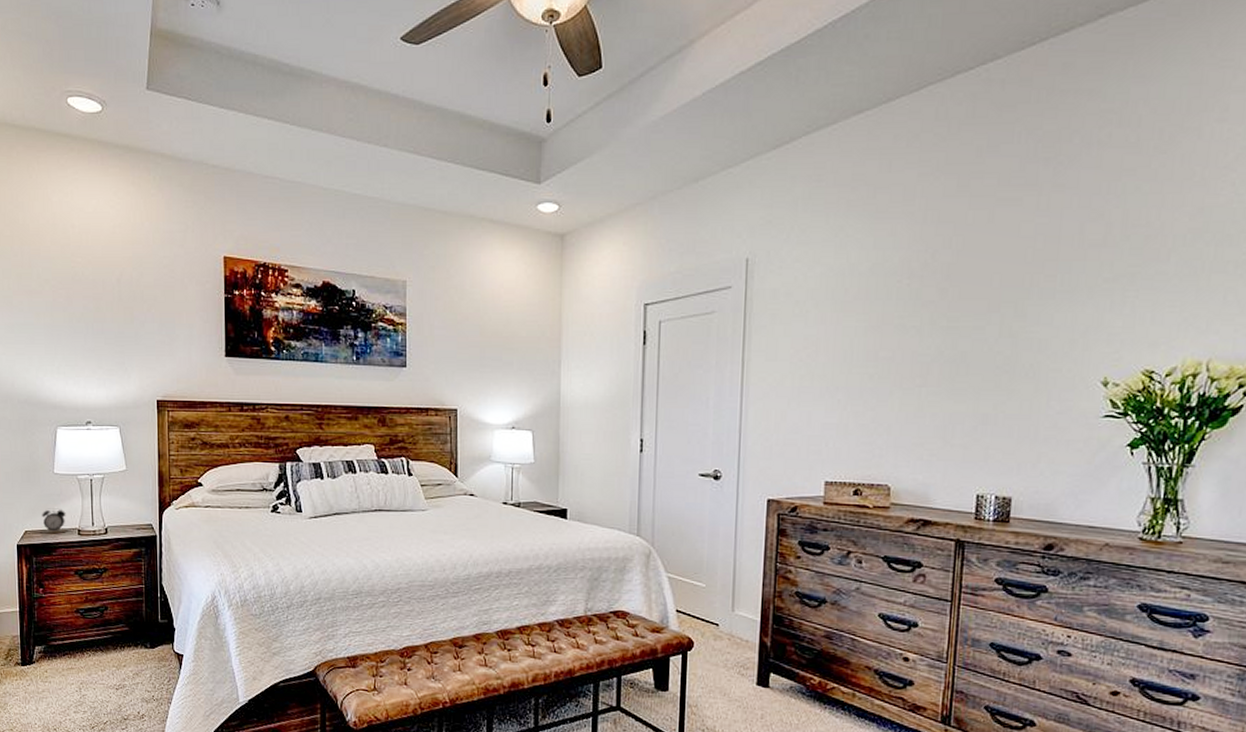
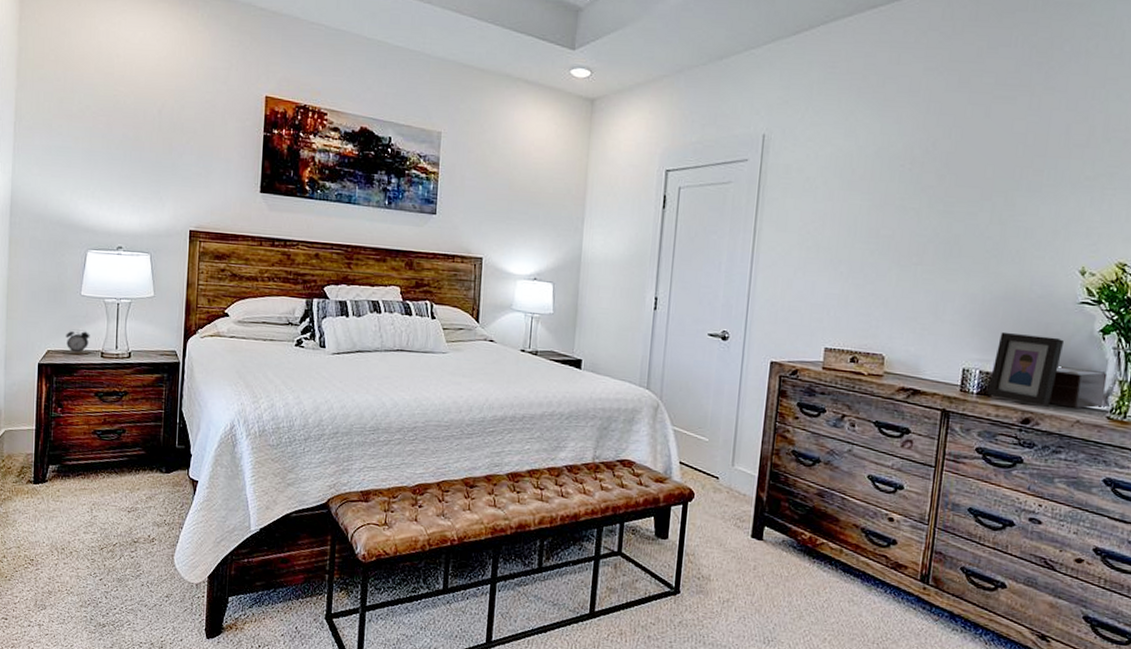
picture frame: none [1004,452,1088,531] -> present [987,331,1065,407]
jewelry box: none [1074,486,1137,532] -> present [1049,366,1106,409]

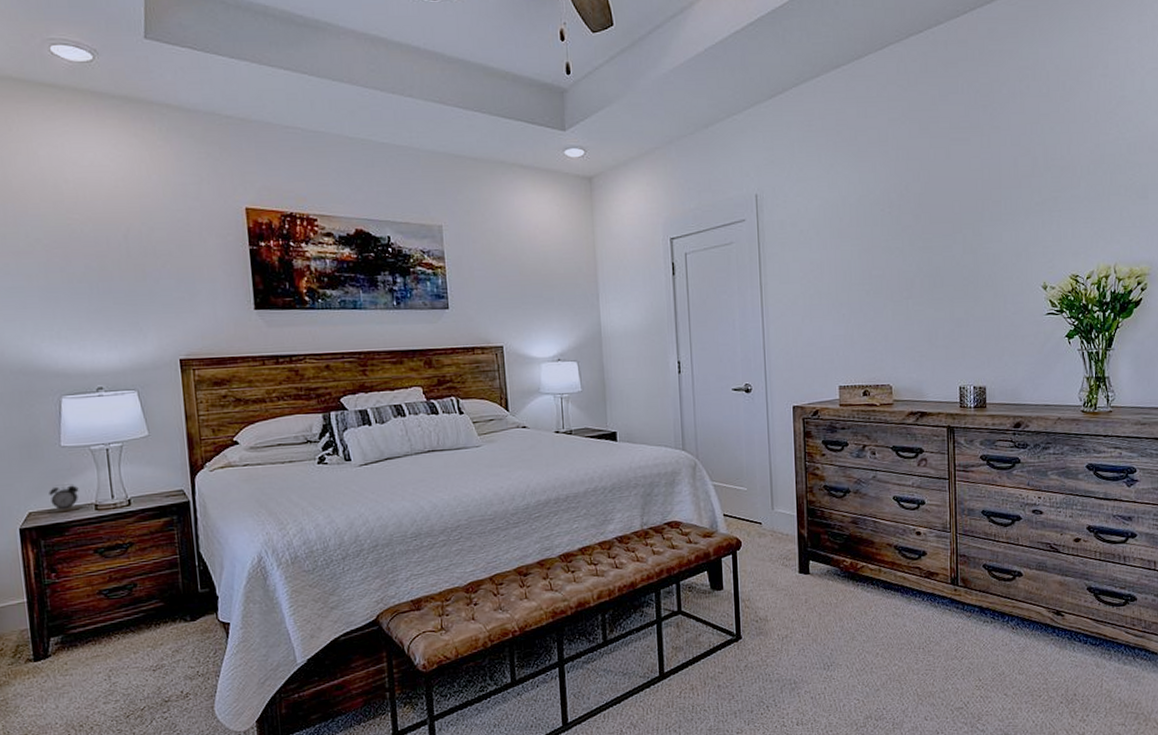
picture frame: present [987,331,1065,407] -> none [982,347,1039,410]
jewelry box: present [1049,366,1106,409] -> none [1034,372,1077,408]

